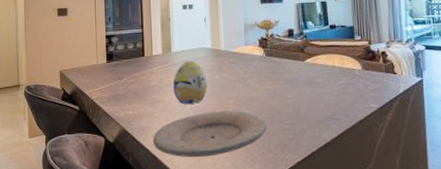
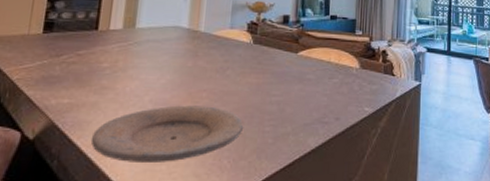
decorative egg: present [173,60,207,104] -> none [130,40,177,94]

